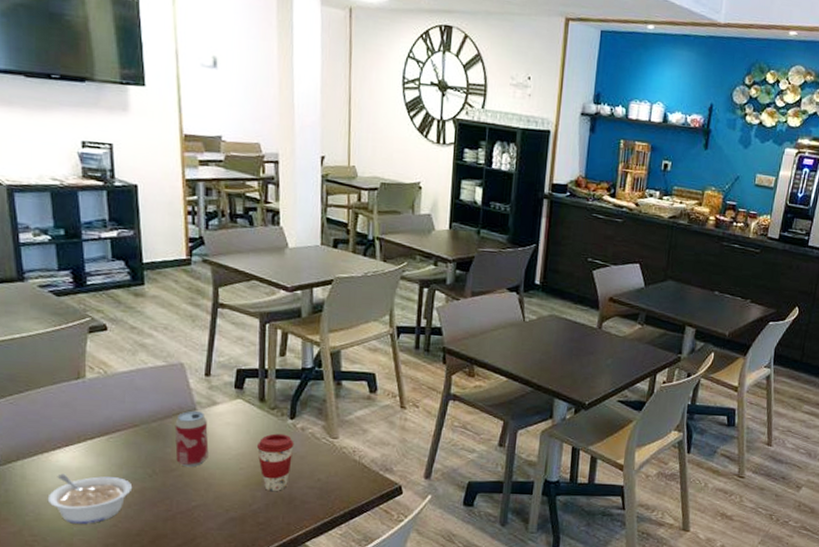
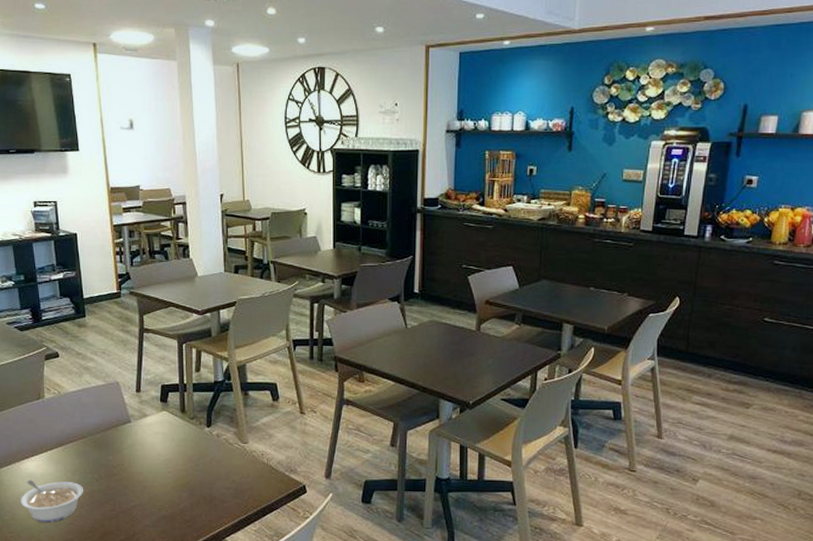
beverage can: present [174,410,209,467] -> none [114,422,142,472]
coffee cup: present [256,433,294,492] -> none [180,440,212,493]

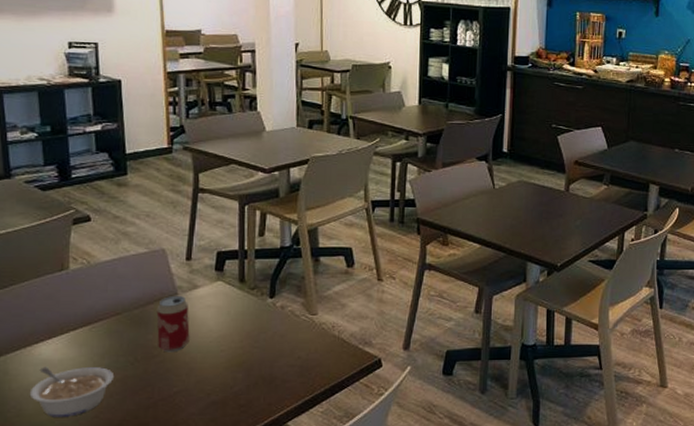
beverage can: none [114,422,142,472] -> present [156,295,190,353]

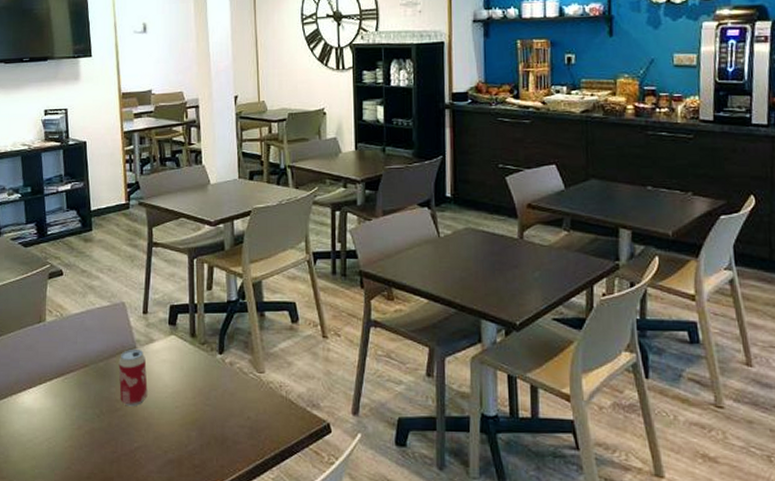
legume: present [29,367,115,417] -> none [14,415,84,466]

